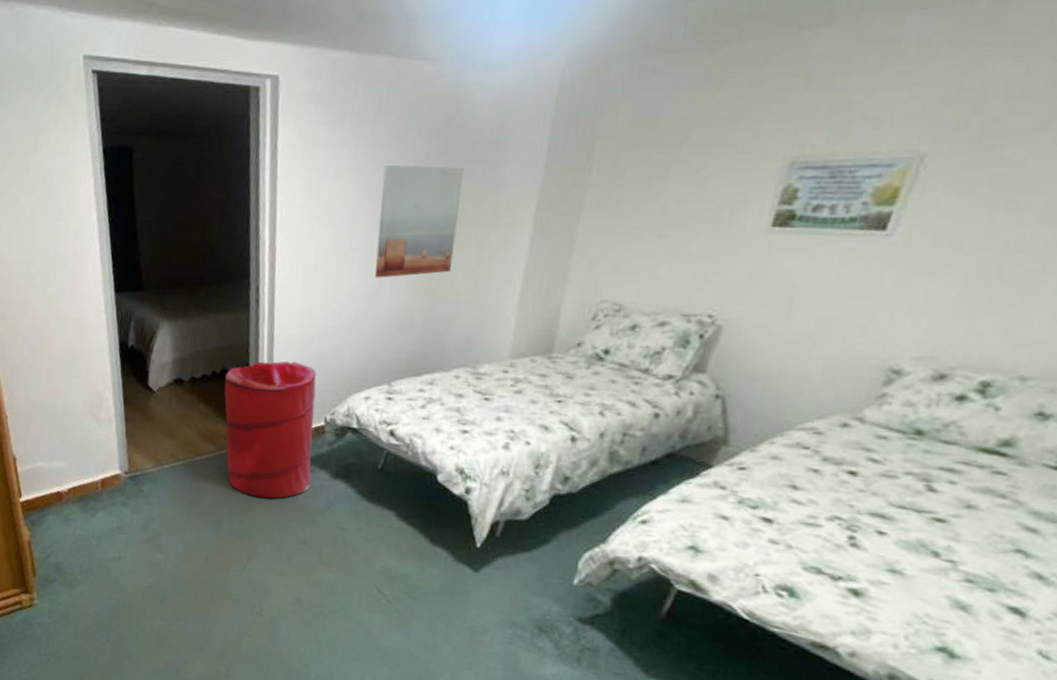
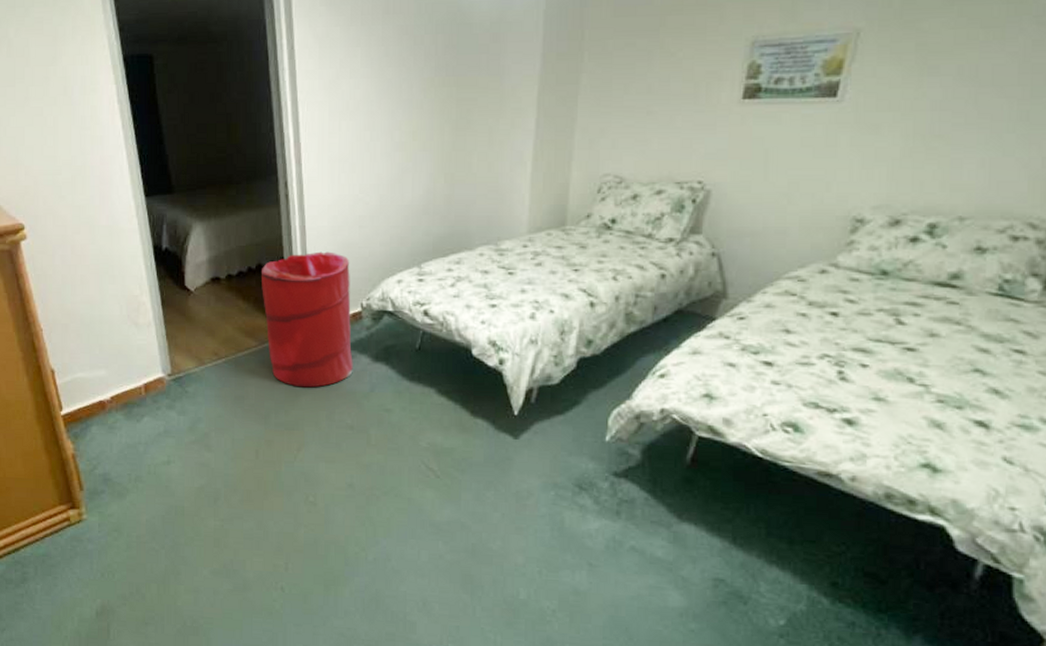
wall art: present [374,165,464,278] -> none [396,59,470,166]

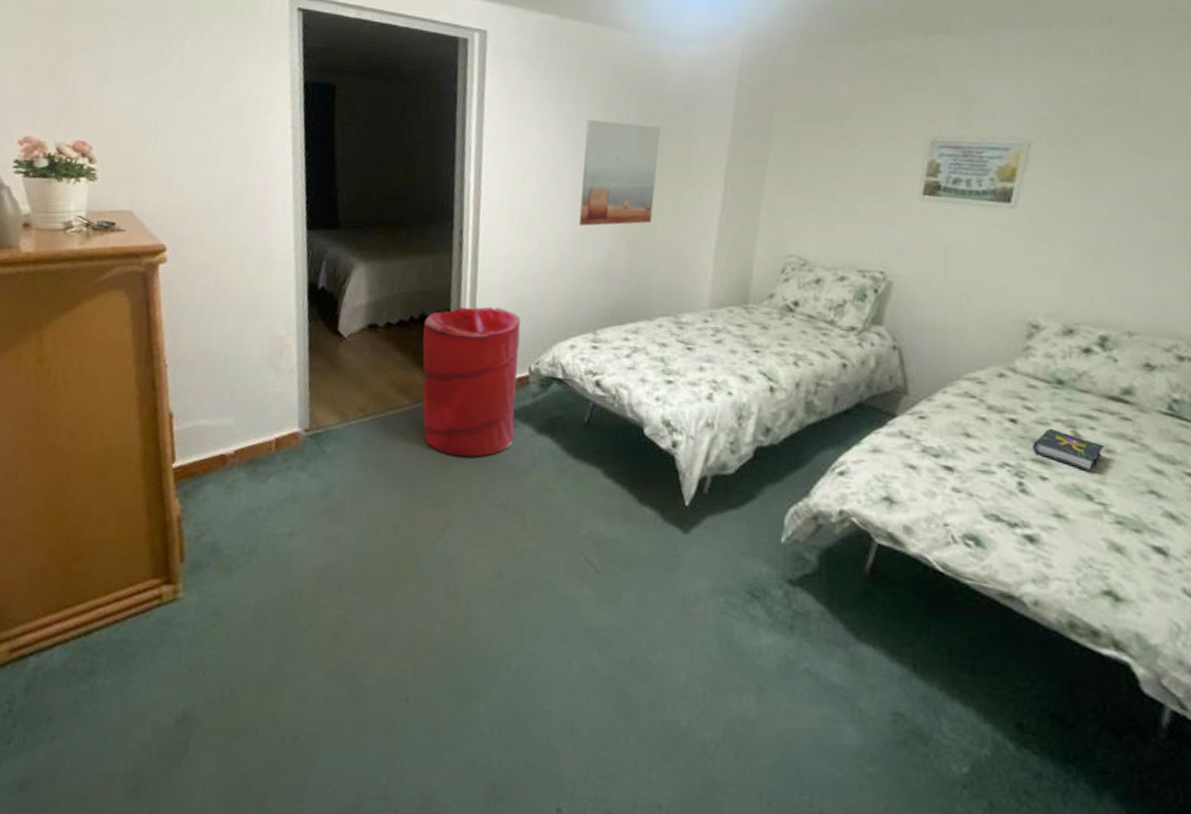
wall art: none [396,59,470,166] -> present [578,120,661,226]
book: none [853,318,928,356] -> present [1032,428,1104,471]

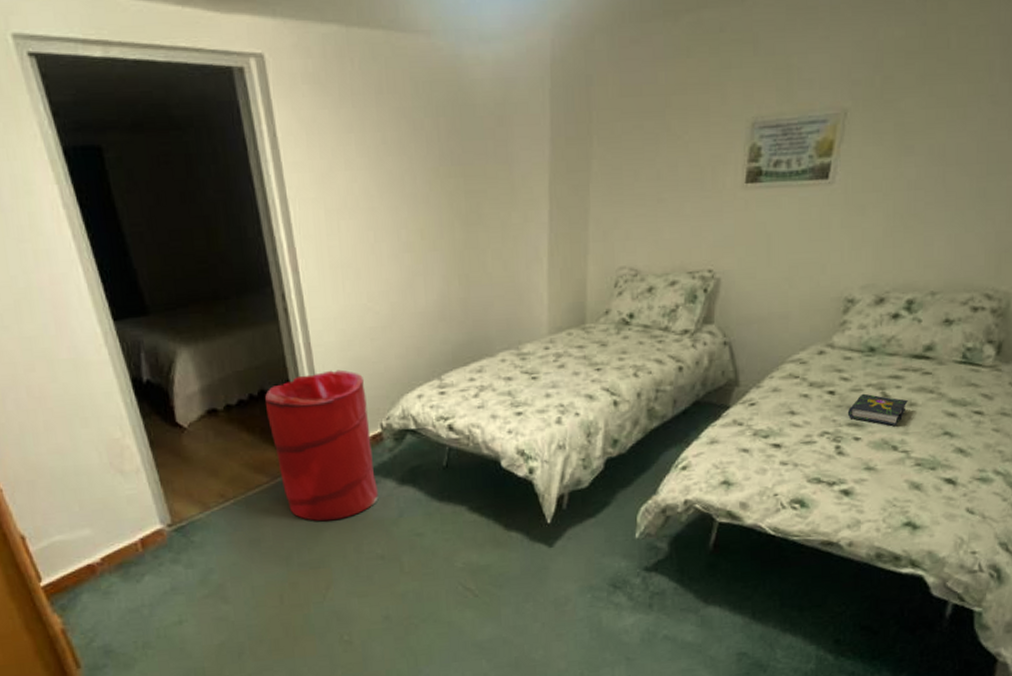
wall art: present [578,120,661,226] -> none [395,145,481,270]

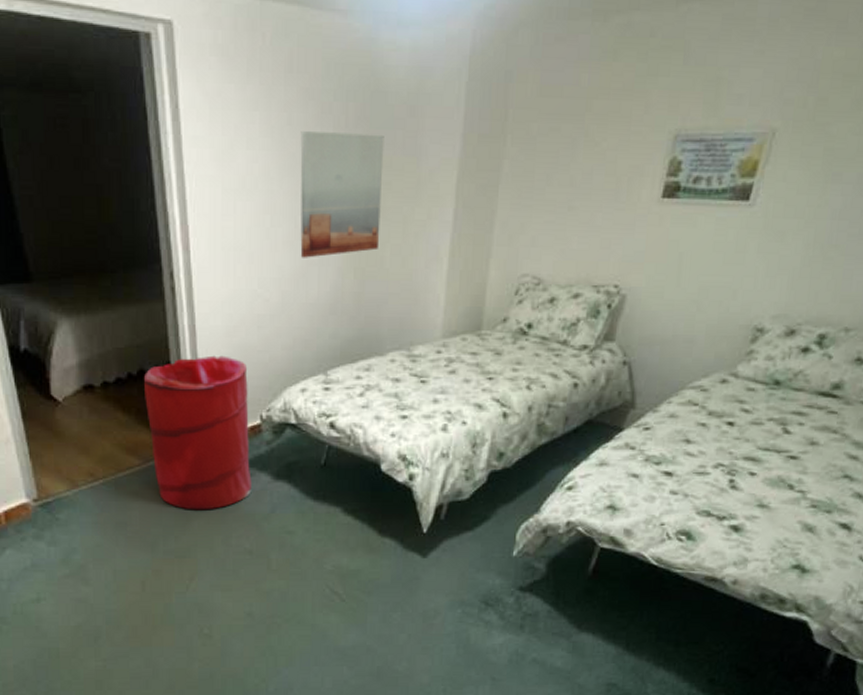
wall art: none [395,145,481,270] -> present [300,131,384,258]
book: present [847,393,908,426] -> none [745,427,810,464]

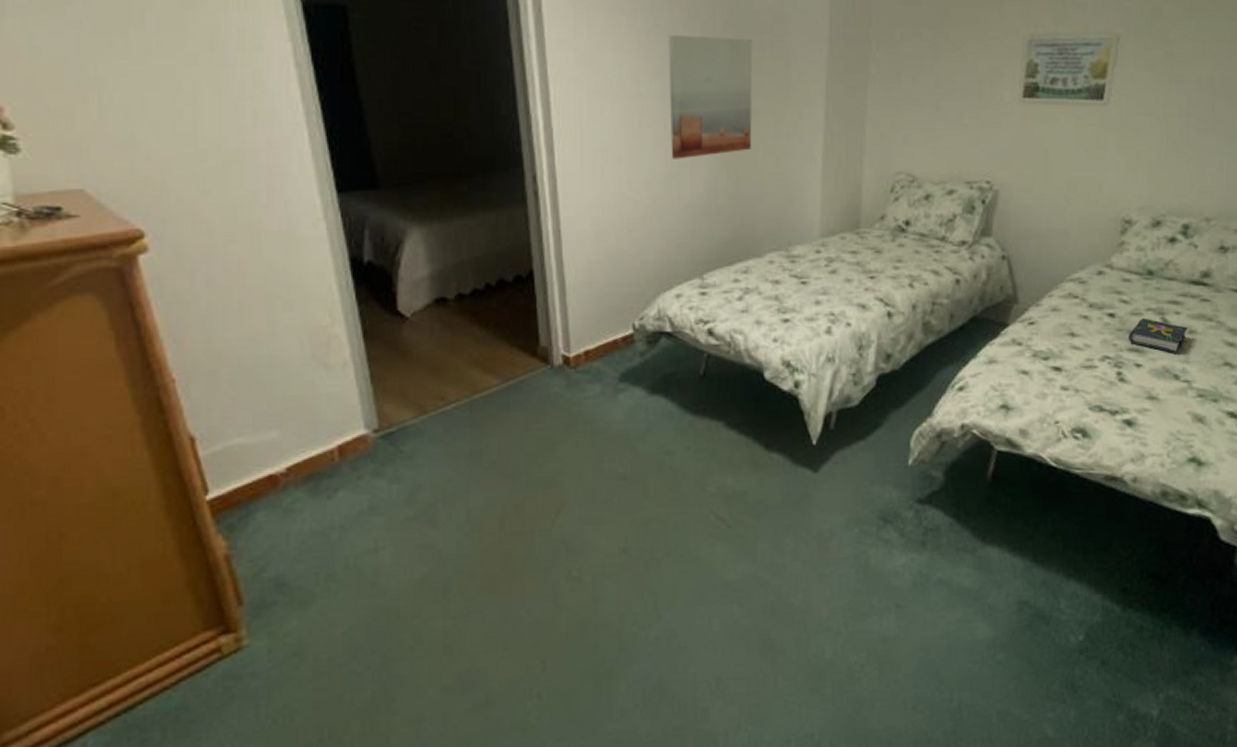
laundry hamper: present [144,355,252,510] -> none [504,262,625,433]
book: none [745,427,810,464] -> present [1128,317,1188,353]

